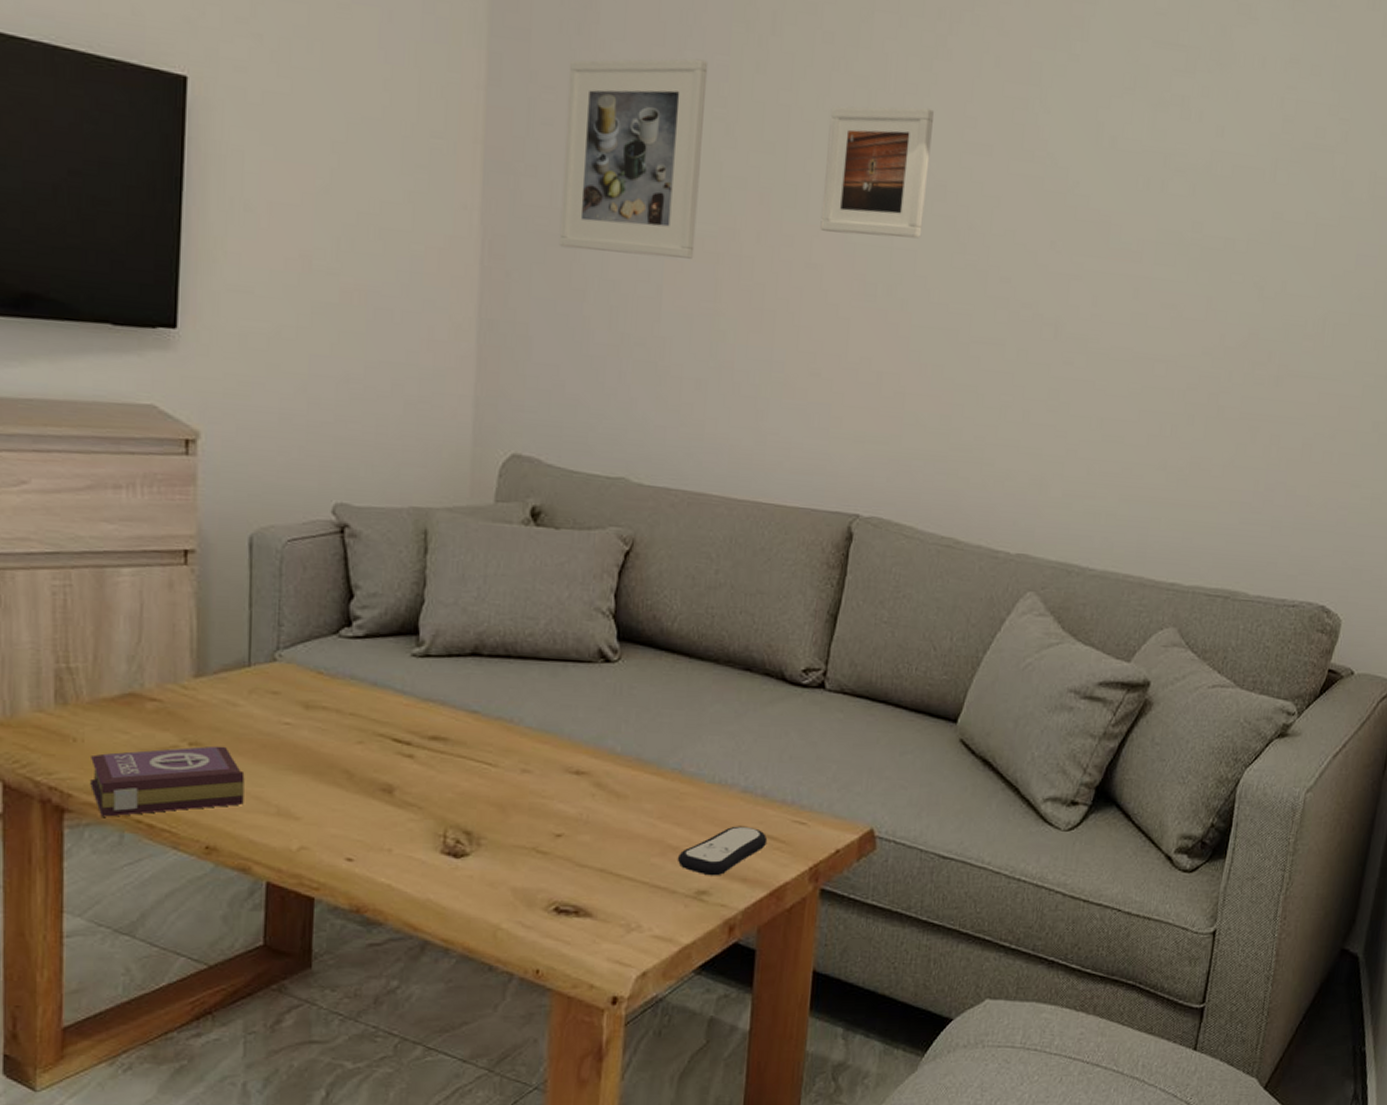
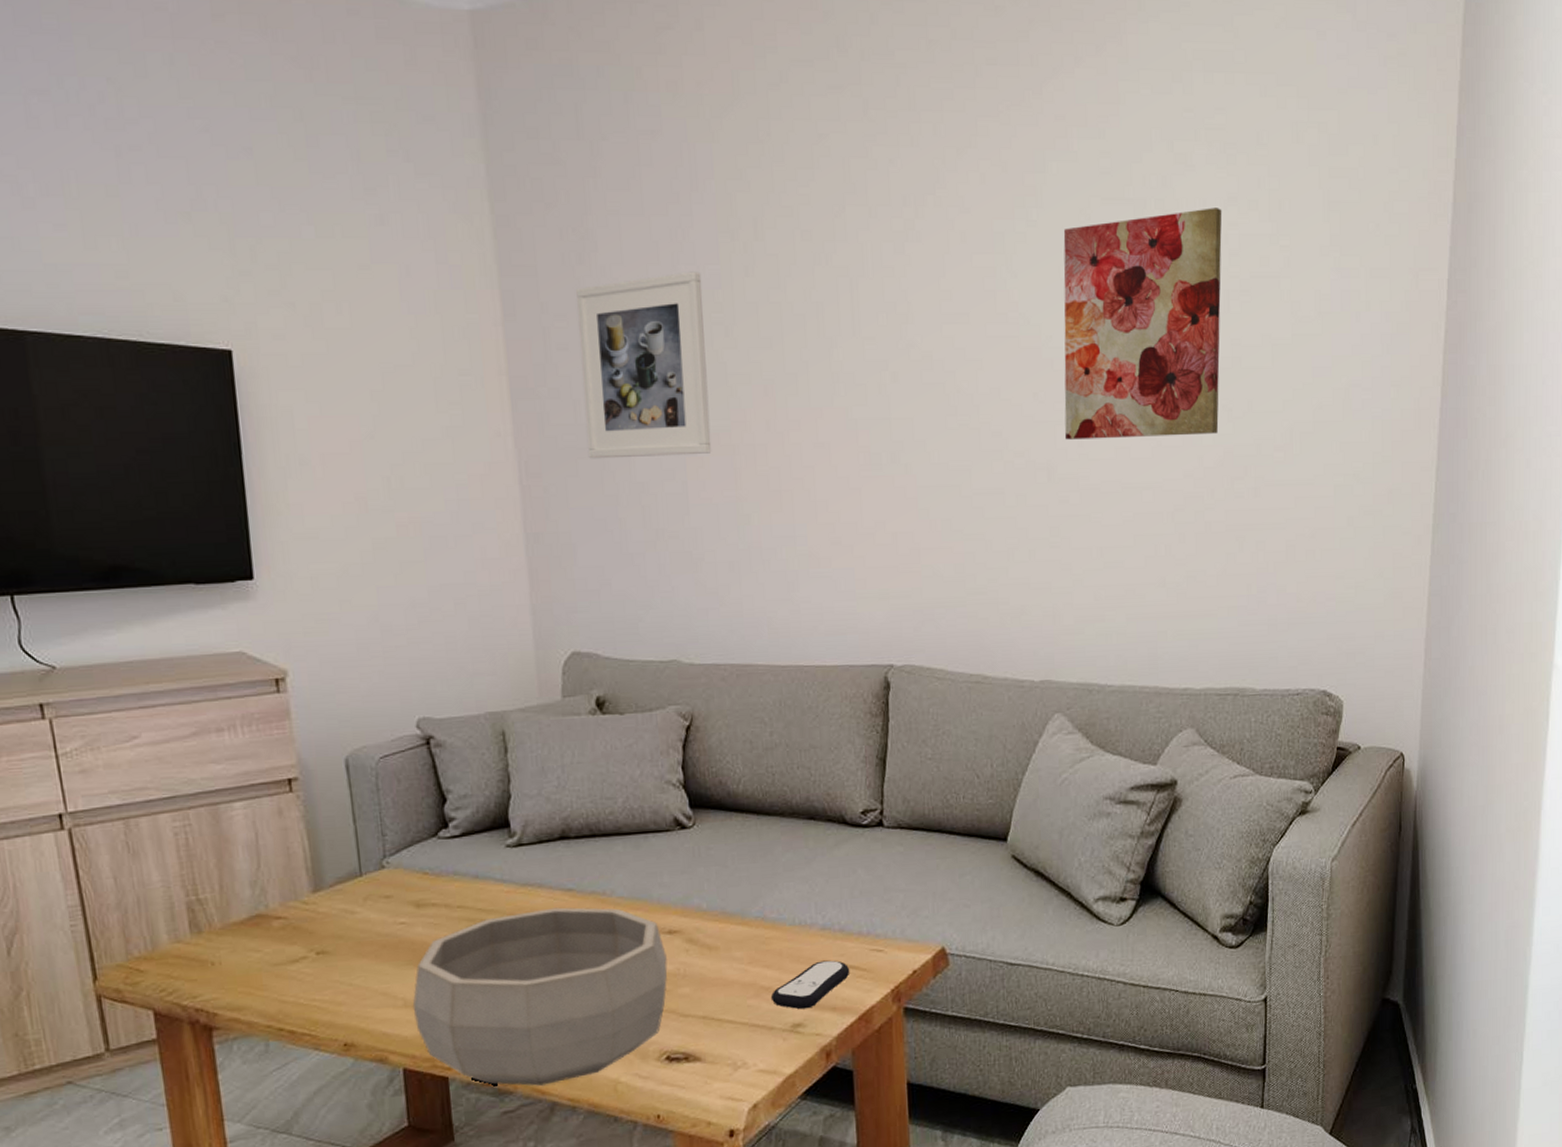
book: present [89,745,245,817] -> none [228,951,373,1030]
decorative bowl: none [286,729,570,921] -> present [412,907,668,1086]
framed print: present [820,106,934,239] -> none [818,288,916,413]
wall art: none [1079,66,1282,312] -> present [1063,208,1222,440]

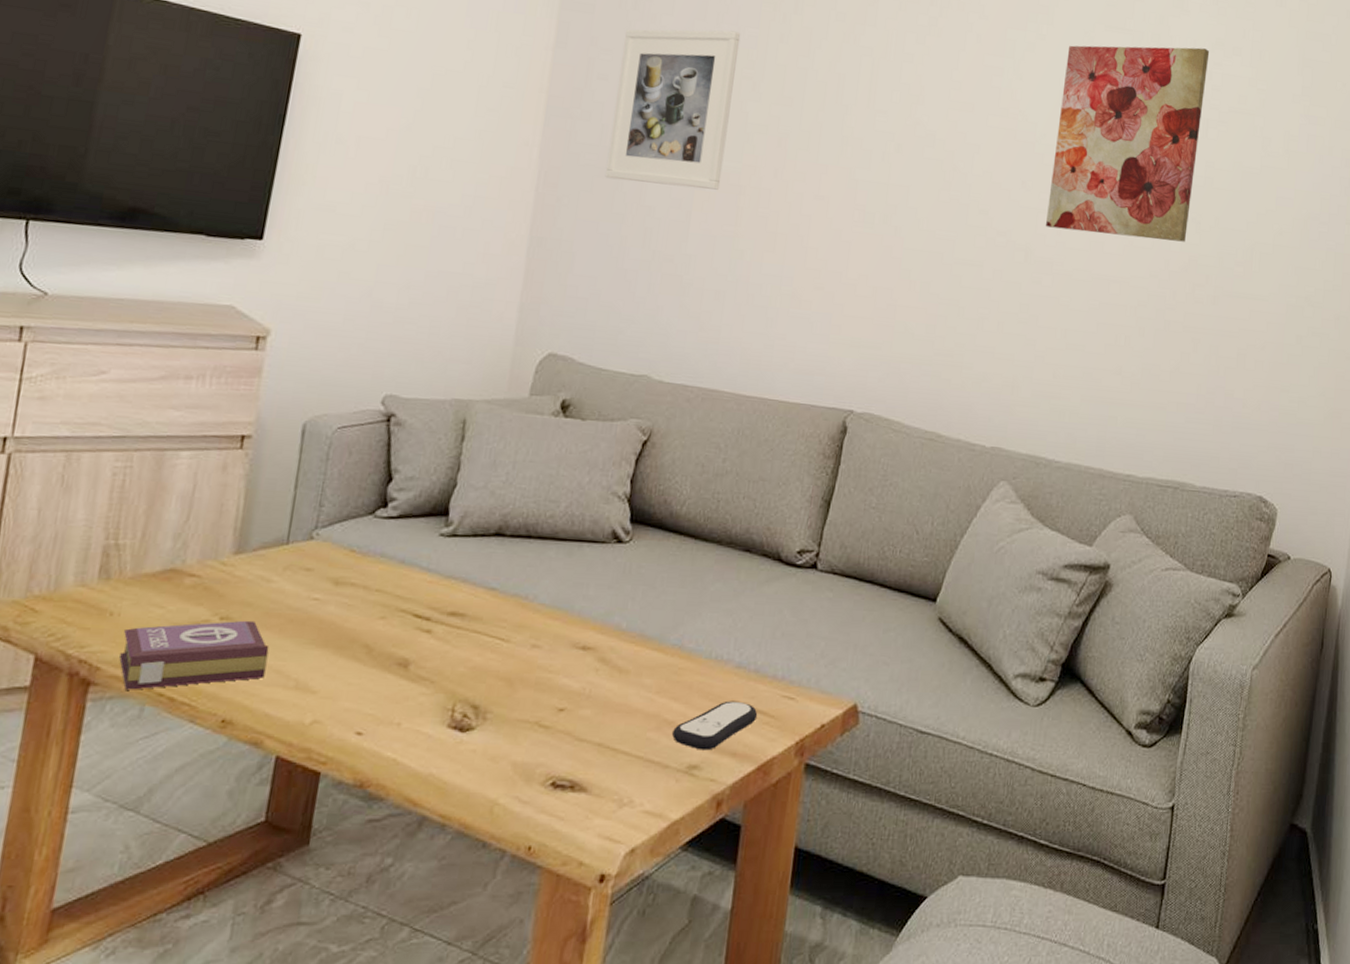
book: none [228,951,373,1030] -> present [119,620,270,690]
decorative bowl: present [412,907,668,1086] -> none [301,605,576,796]

